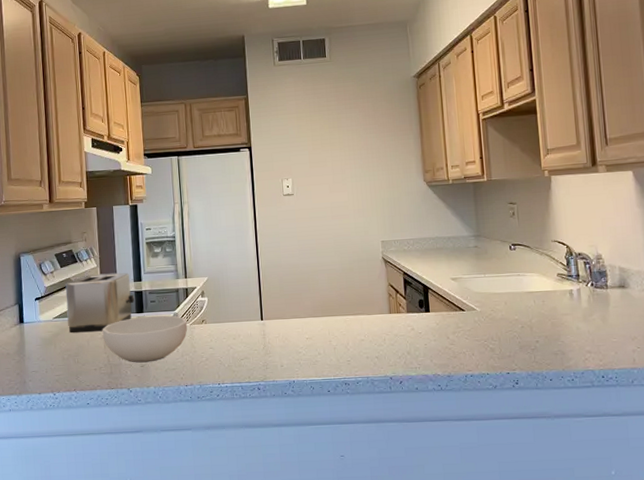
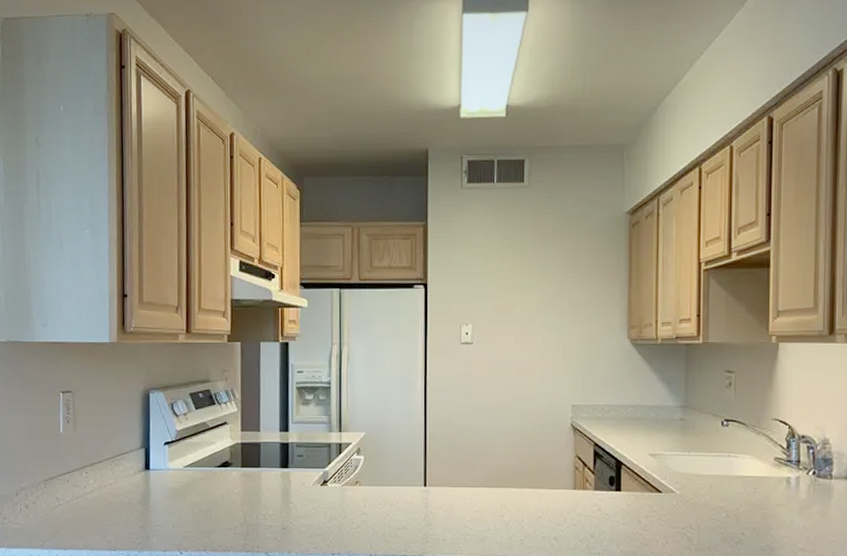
toaster: present [65,272,134,333] -> none [199,419,279,486]
bowl: present [102,315,188,363] -> none [239,472,339,525]

